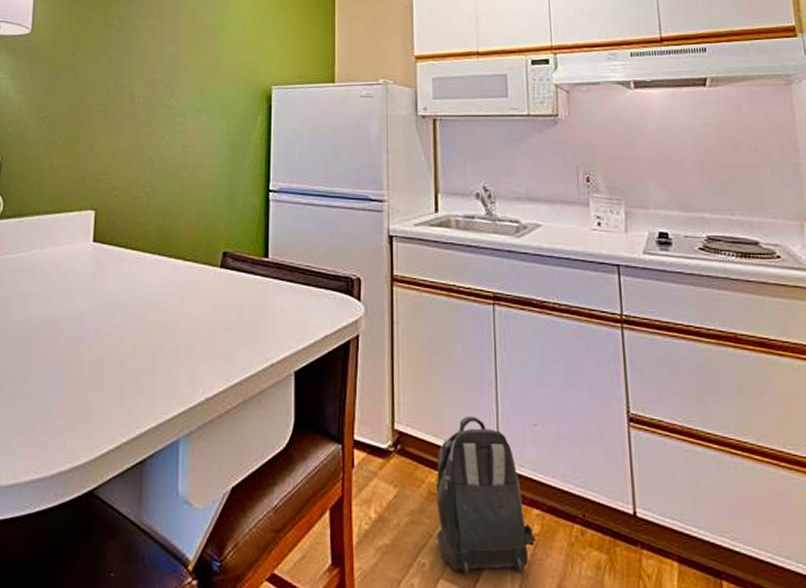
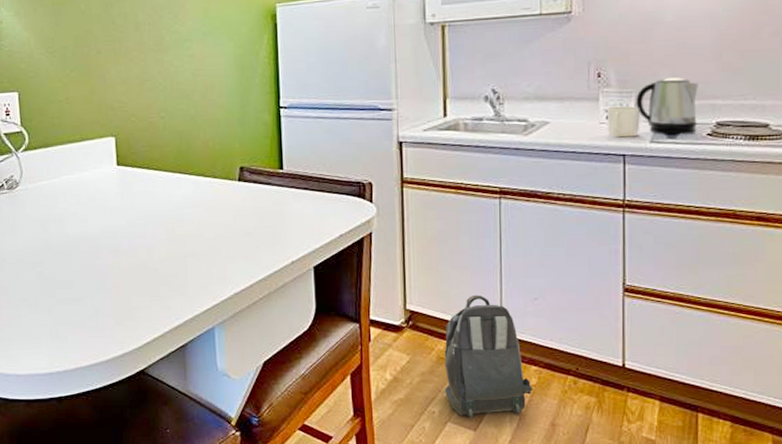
mug: none [597,212,631,246] -> present [607,106,640,138]
kettle: none [625,187,689,248] -> present [636,77,698,135]

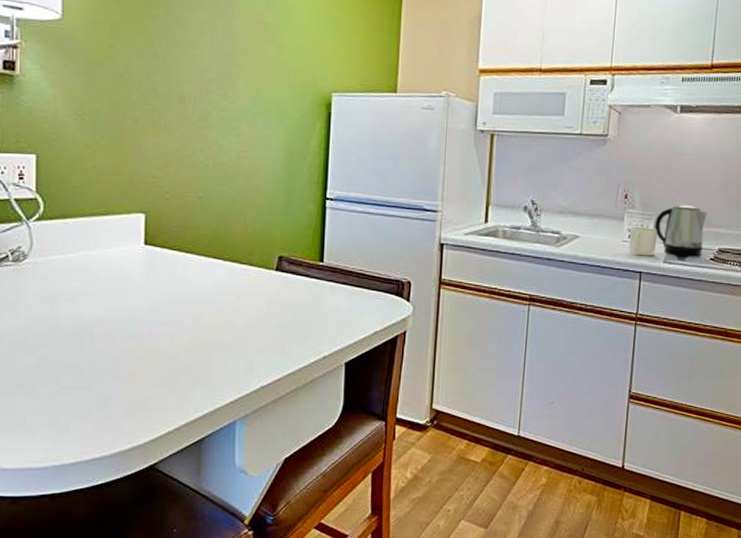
backpack: present [444,294,534,419] -> none [462,396,543,517]

